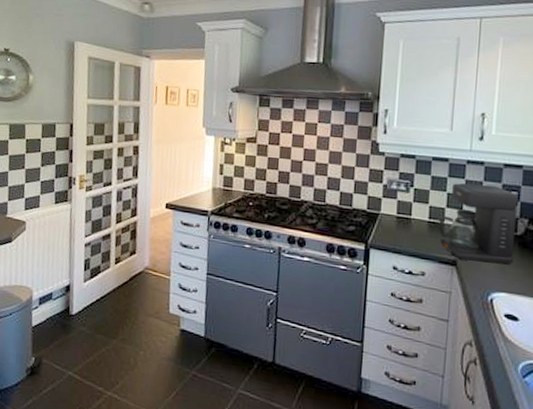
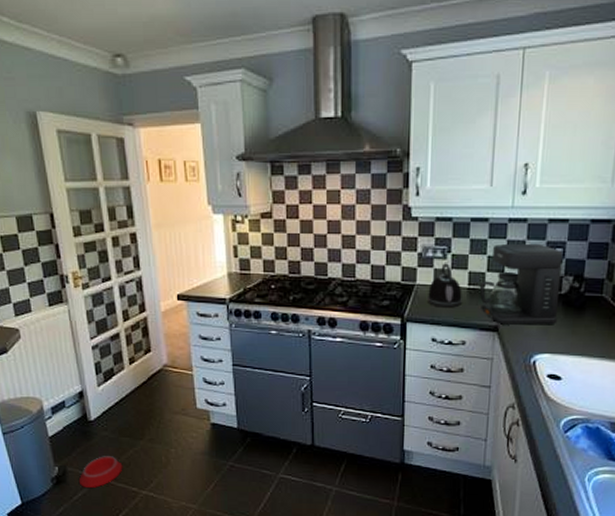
pet bowl: none [50,351,94,383] -> present [78,456,123,488]
kettle: none [389,196,424,239] -> present [426,263,463,308]

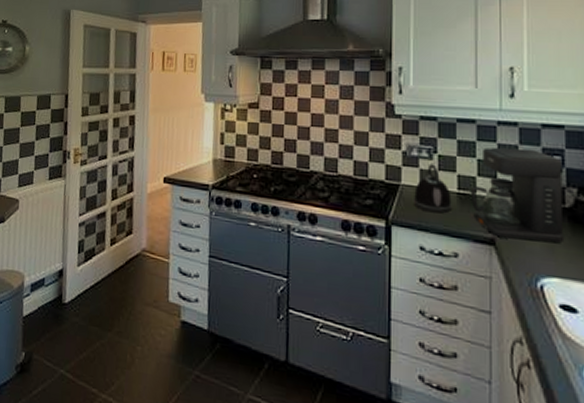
pet bowl: present [78,456,123,488] -> none [41,345,87,383]

